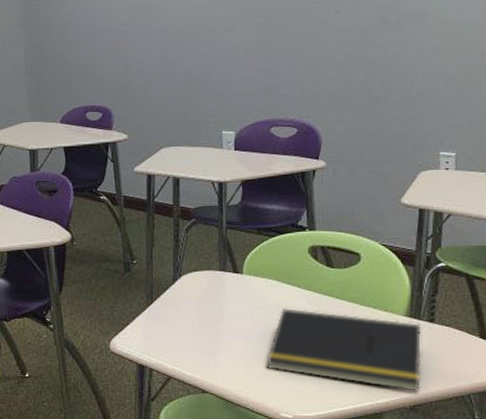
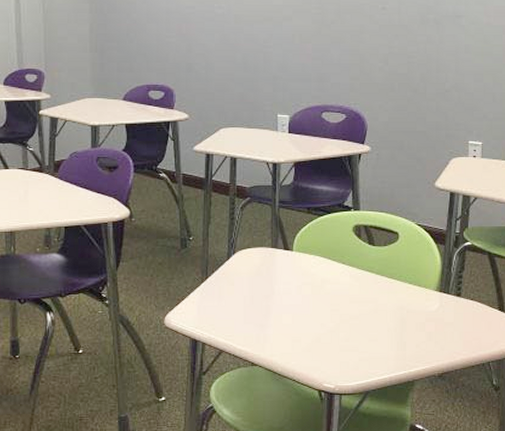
notepad: present [266,308,422,392] -> none [312,284,450,361]

